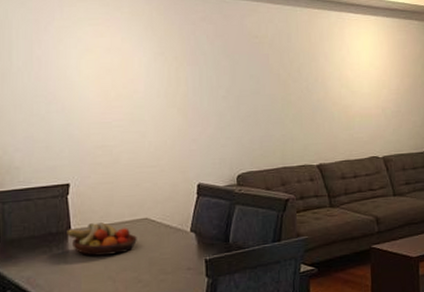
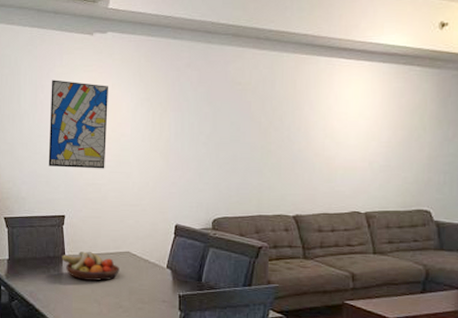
wall art: none [48,34,118,130] -> present [48,80,108,169]

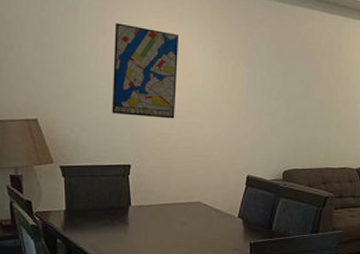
fruit bowl: present [62,251,120,281] -> none [127,201,190,231]

